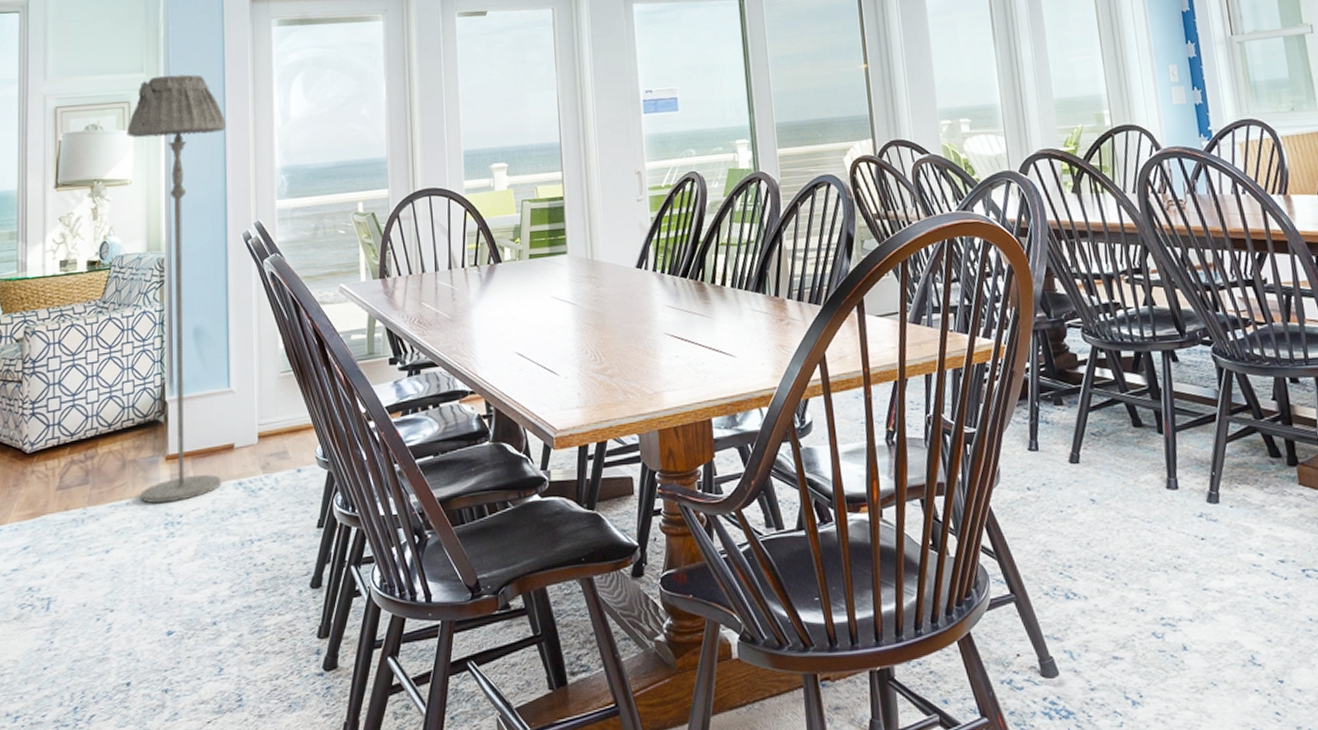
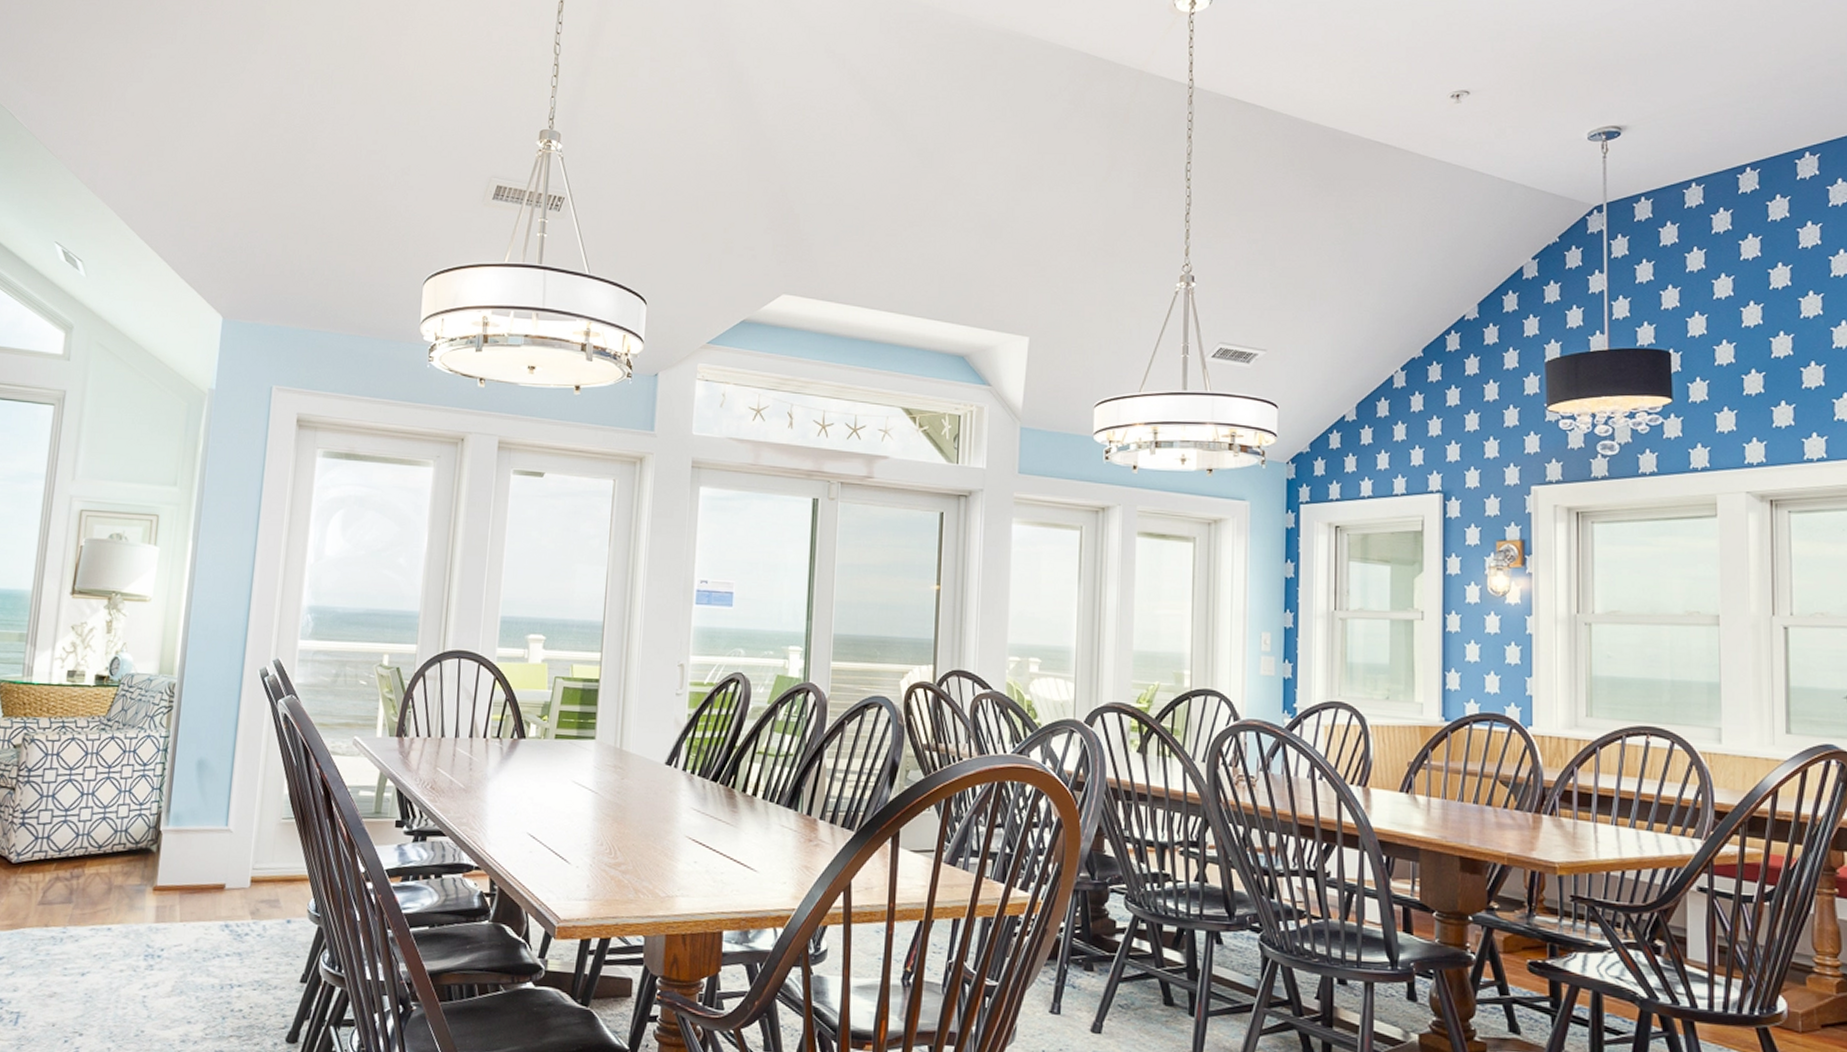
floor lamp: present [127,74,227,504] -> none [123,492,257,934]

